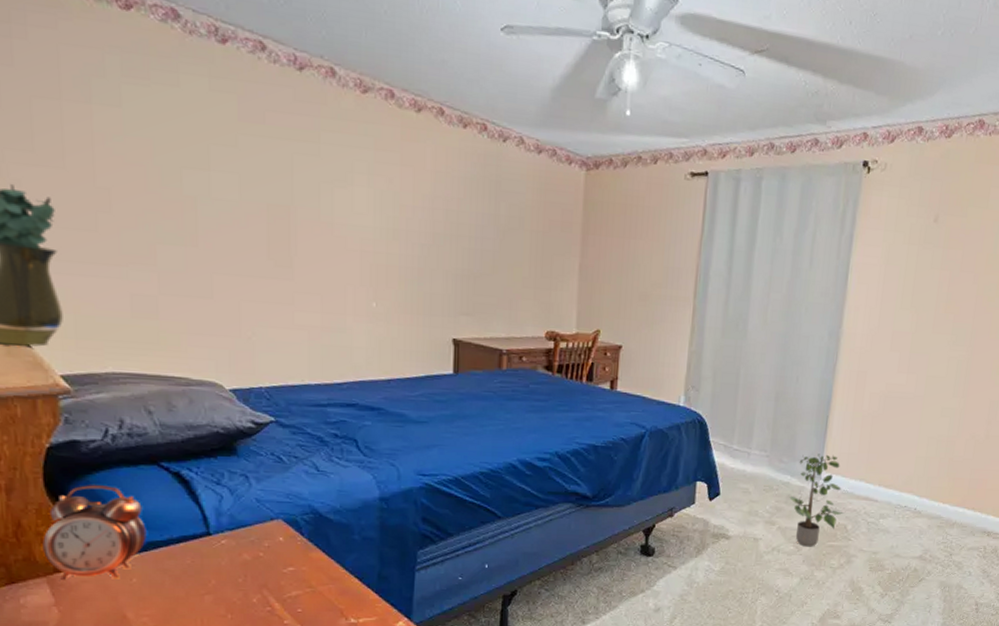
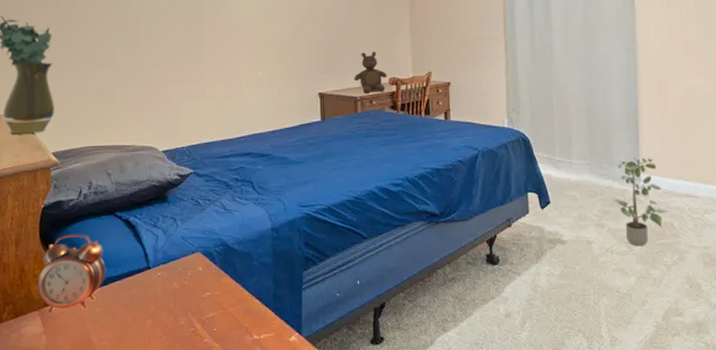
teddy bear: none [501,295,544,347] -> present [354,51,387,94]

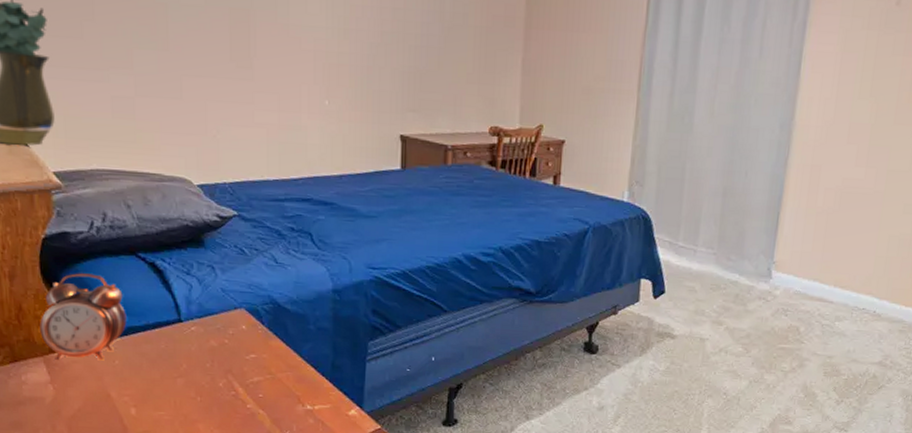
teddy bear: present [354,51,387,94] -> none [446,90,488,143]
potted plant: present [614,157,669,246] -> none [737,252,797,349]

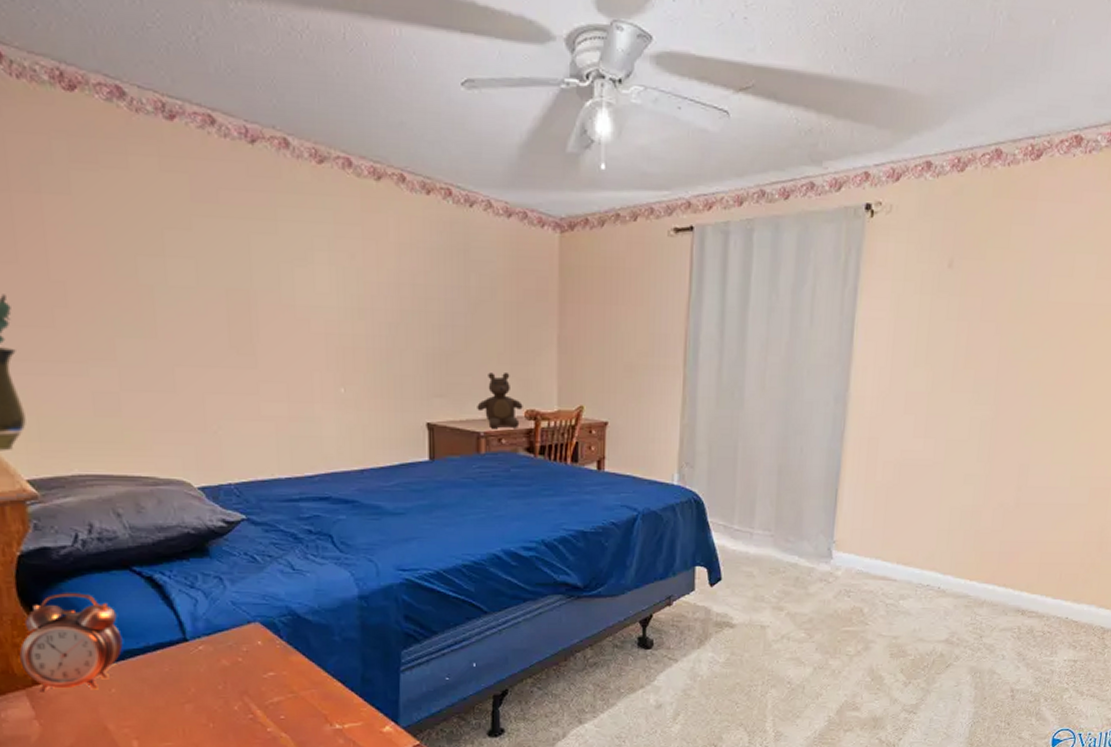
teddy bear: none [446,90,488,143] -> present [477,371,523,429]

